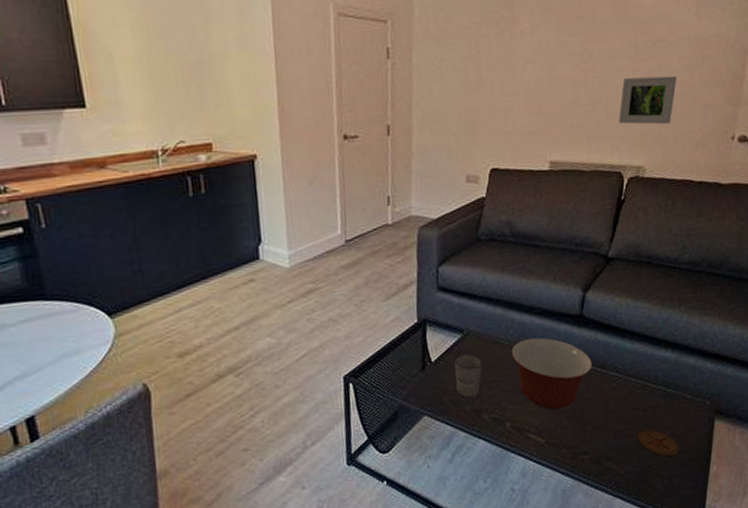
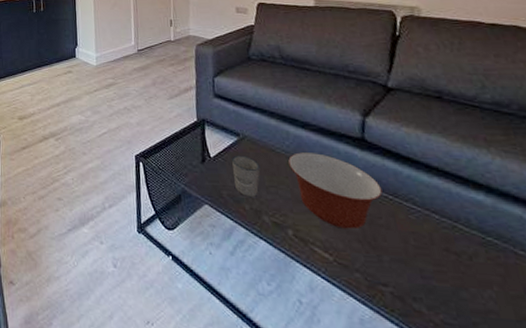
coaster: present [637,429,679,457] -> none [451,277,517,320]

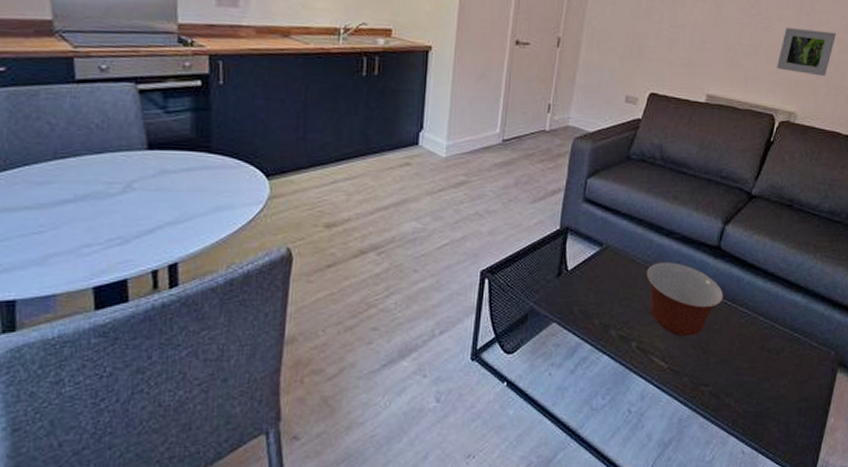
cup: present [232,155,261,197] -> none [588,267,618,311]

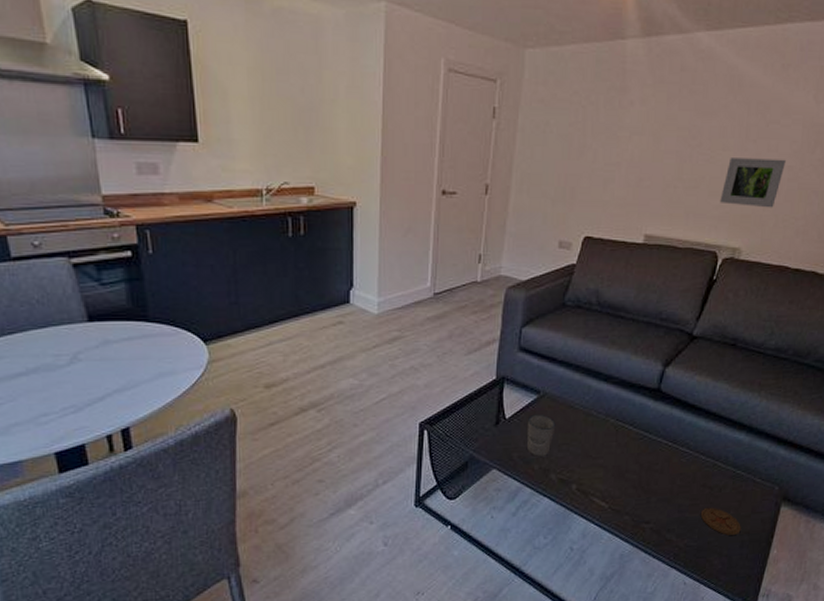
cup: none [588,267,618,311] -> present [527,414,556,457]
mixing bowl: present [646,262,724,337] -> none [585,406,665,478]
coaster: none [758,371,799,401] -> present [700,507,741,535]

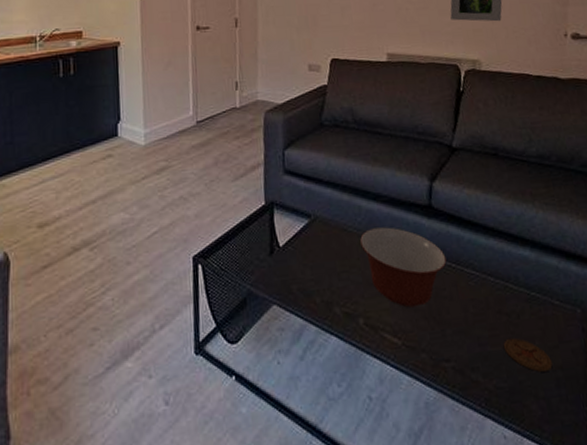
cup: present [527,414,556,457] -> none [302,239,332,288]
mixing bowl: none [585,406,665,478] -> present [360,227,447,308]

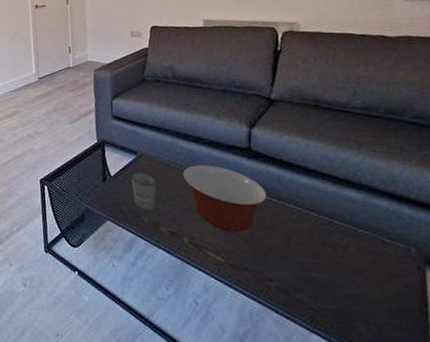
cup: none [302,239,332,288] -> present [131,172,157,210]
coaster: present [503,338,553,372] -> none [328,267,384,300]

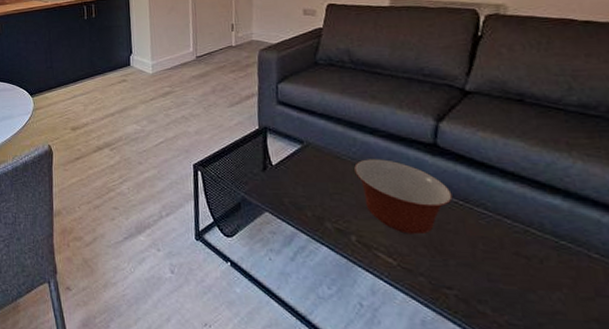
cup: present [131,172,157,210] -> none [295,162,325,204]

